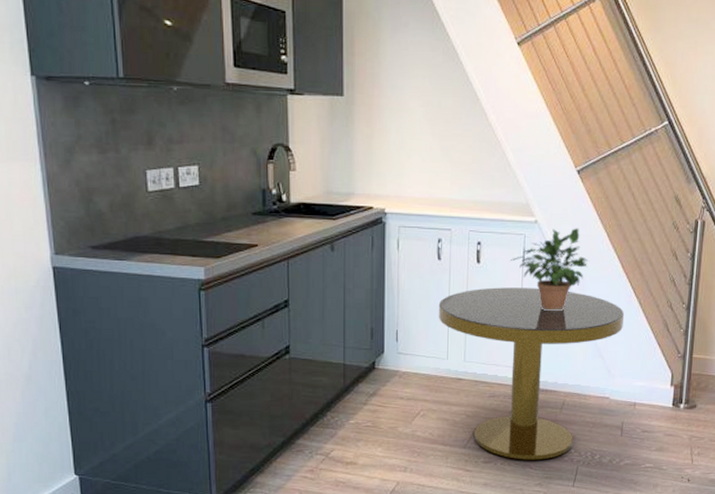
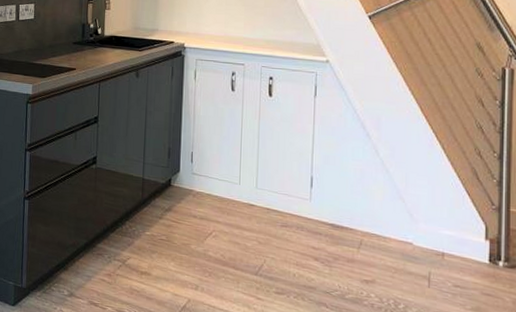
side table: present [438,287,624,460] -> none [231,120,425,300]
potted plant: present [509,228,589,312] -> none [301,69,384,149]

